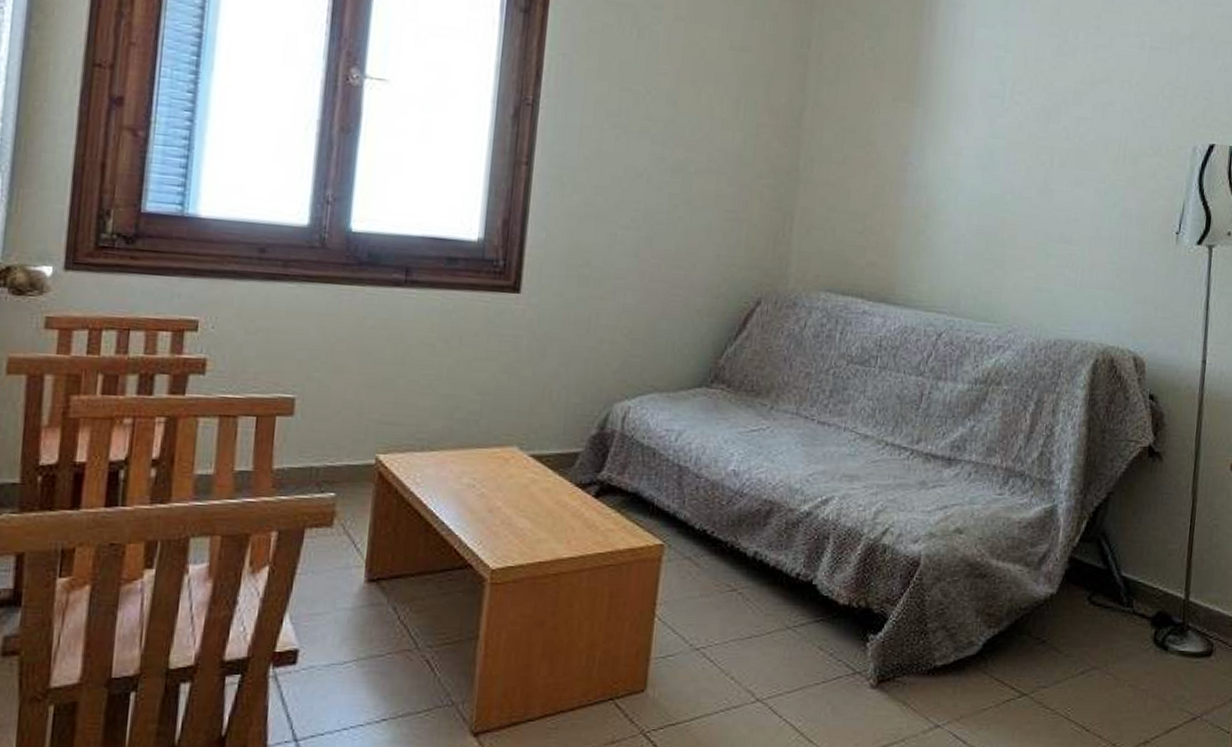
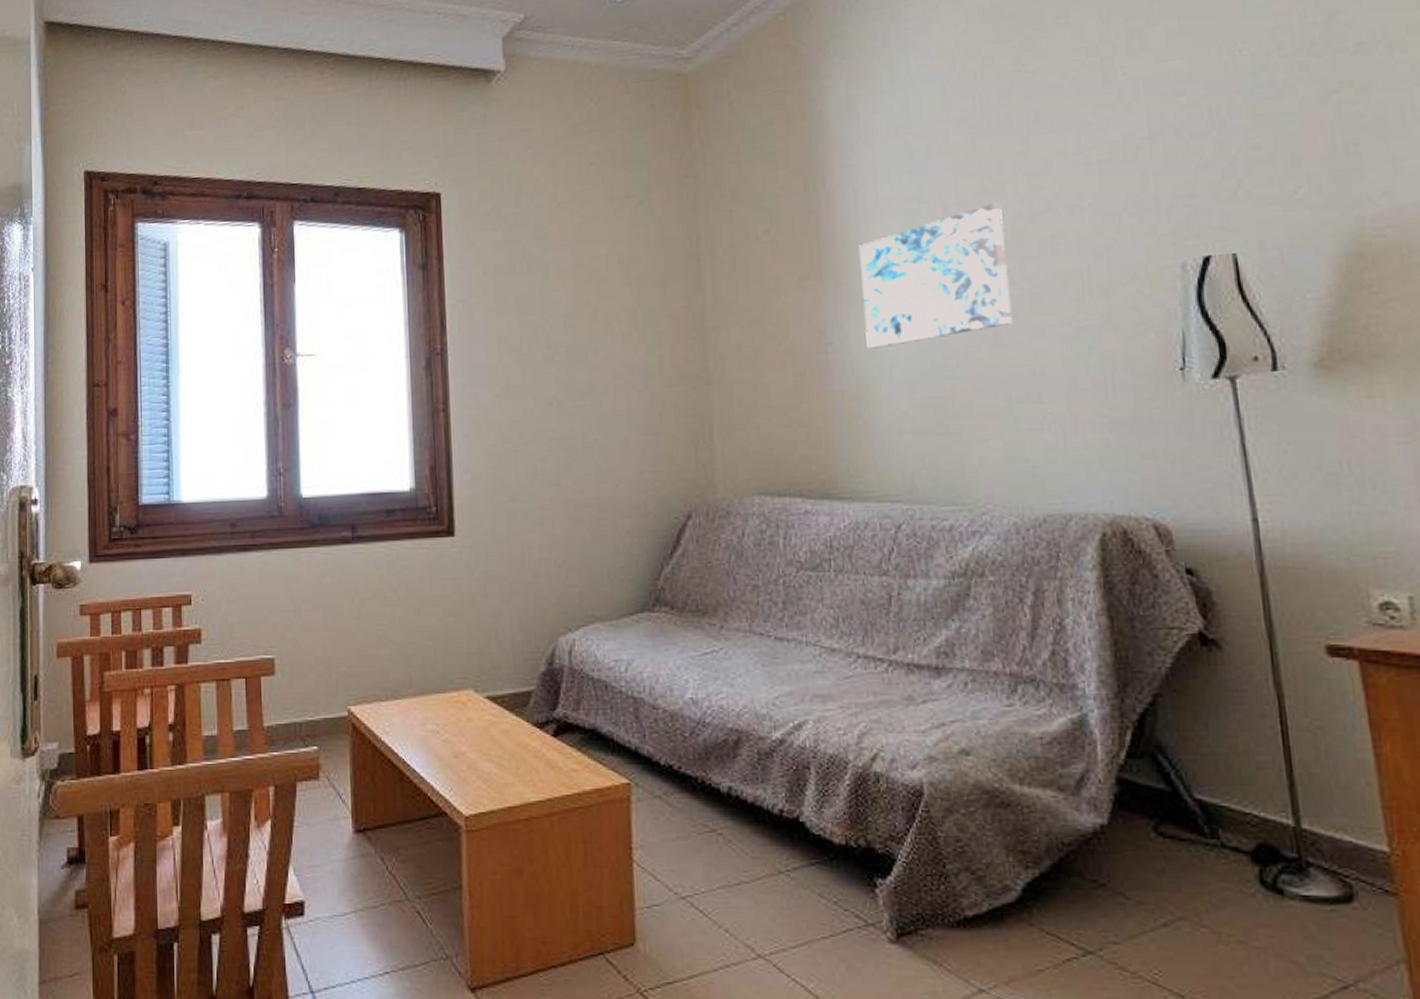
wall art: none [941,64,1071,175] -> present [859,203,1012,349]

